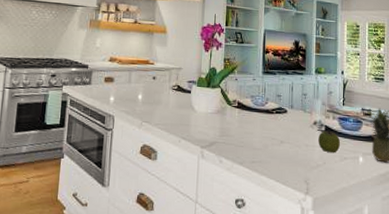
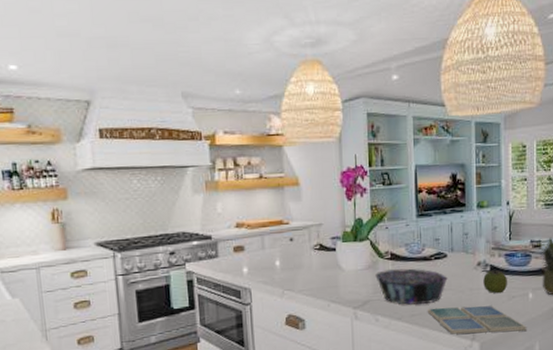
decorative bowl: none [223,115,287,154] -> present [375,268,448,305]
drink coaster: none [266,157,357,192] -> present [427,305,527,334]

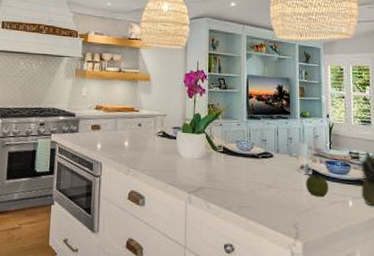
decorative bowl: present [375,268,448,305] -> none [209,161,273,198]
drink coaster: present [427,305,527,334] -> none [254,202,348,237]

